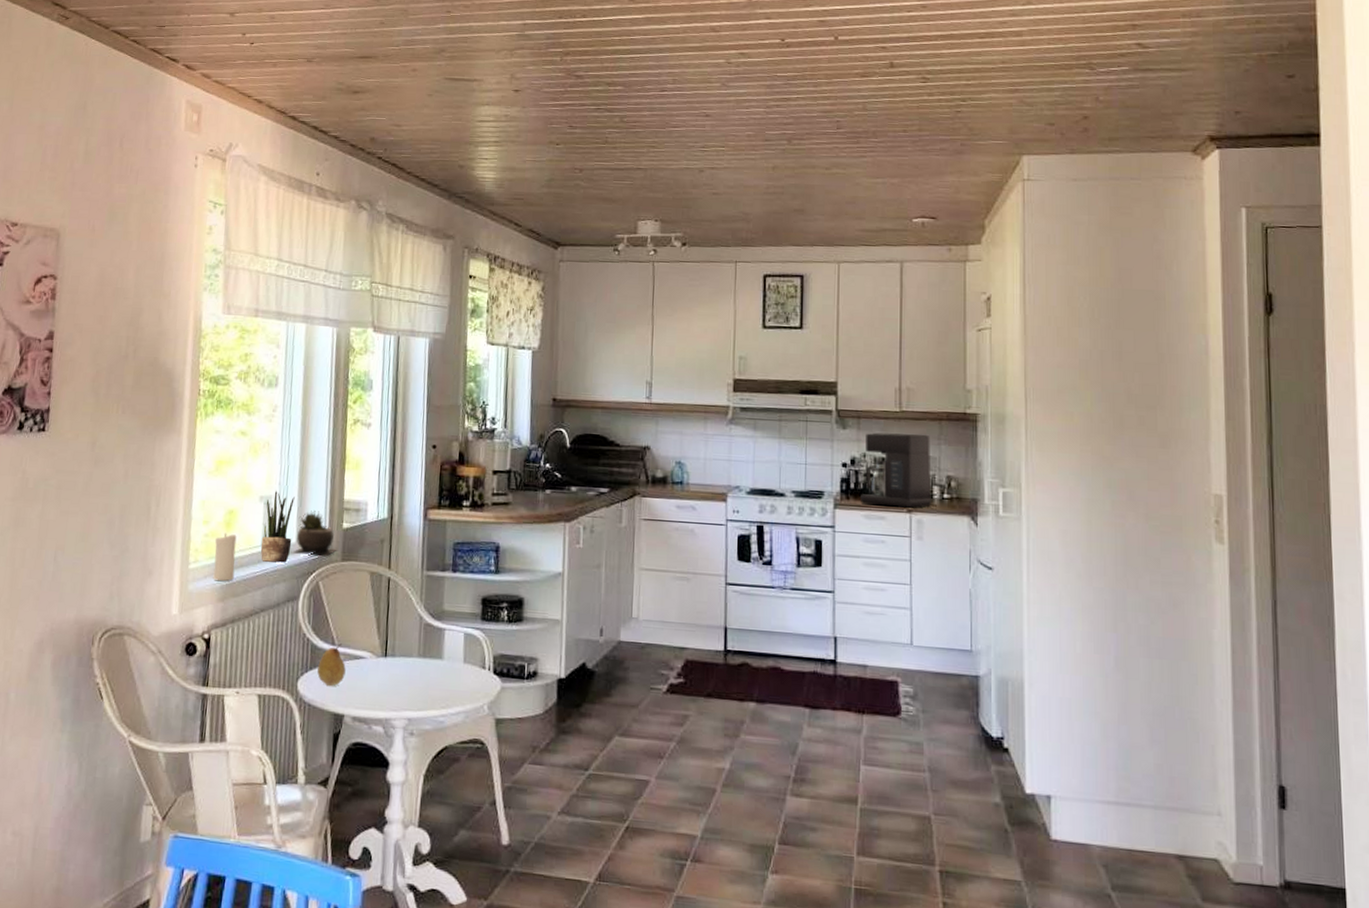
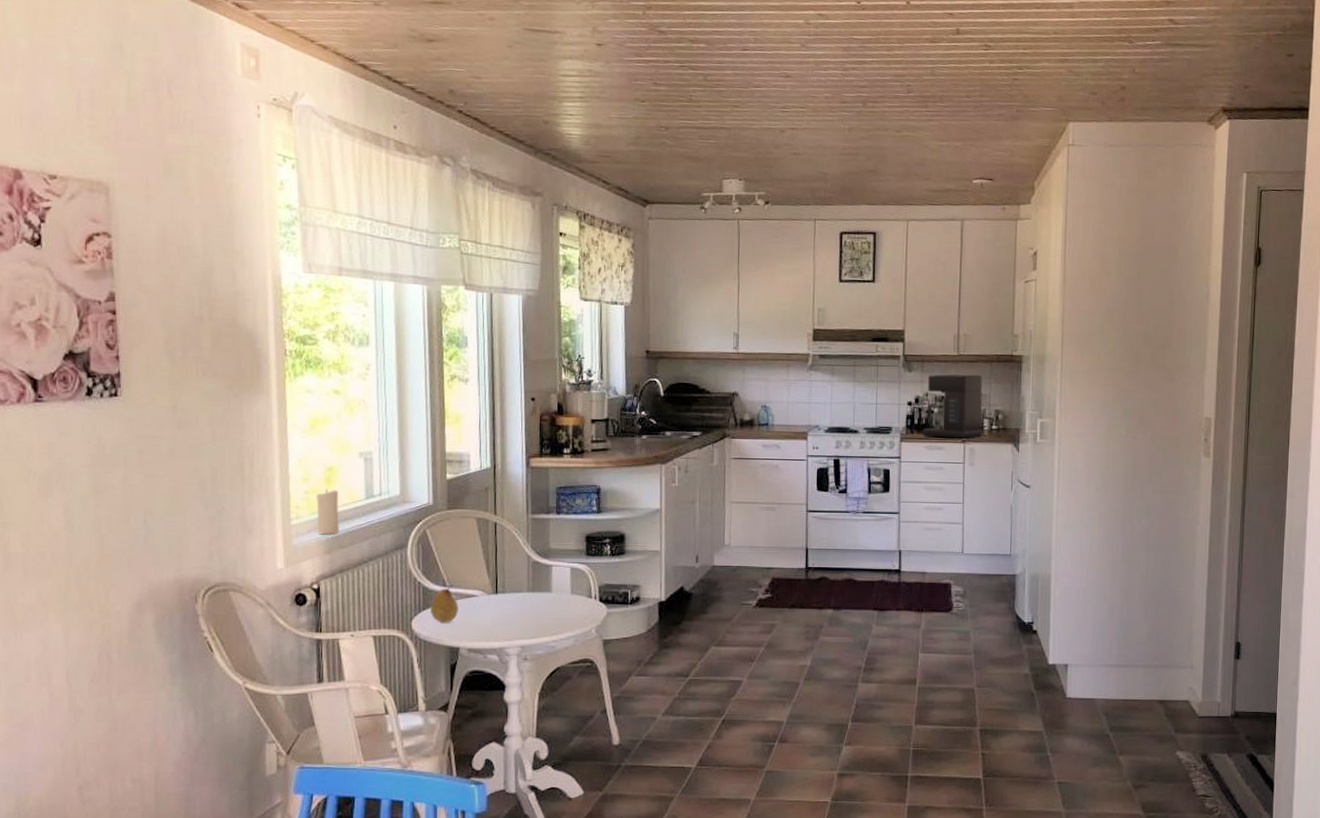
potted plant: present [260,490,295,563] -> none [364,446,396,514]
succulent plant: present [291,510,337,556] -> none [396,464,442,506]

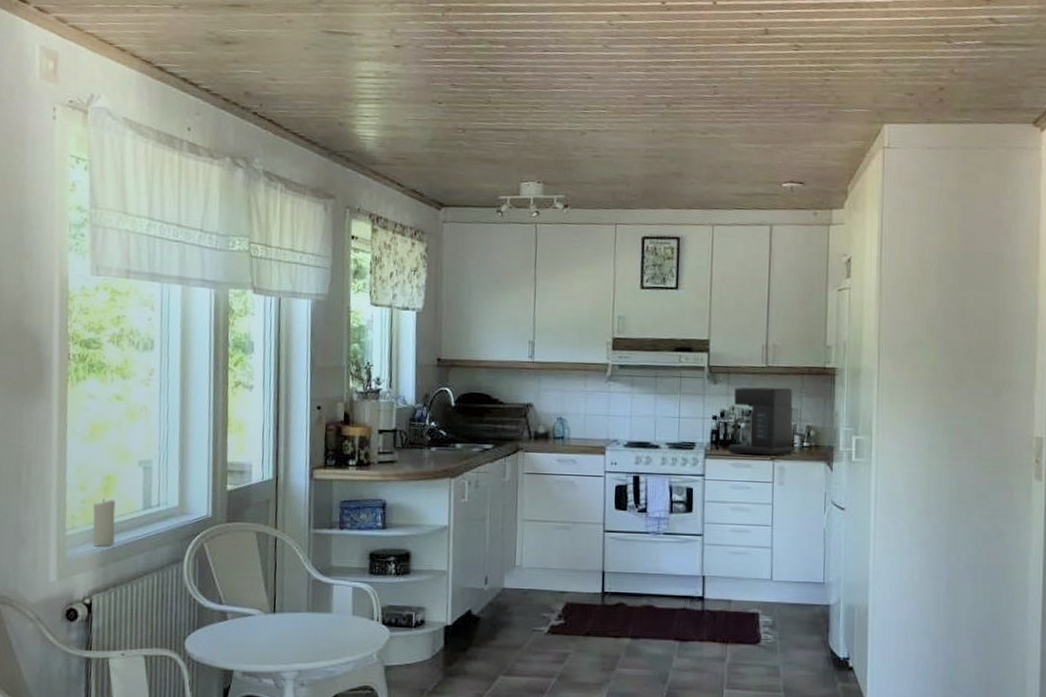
fruit: present [431,584,458,623] -> none [205,602,234,643]

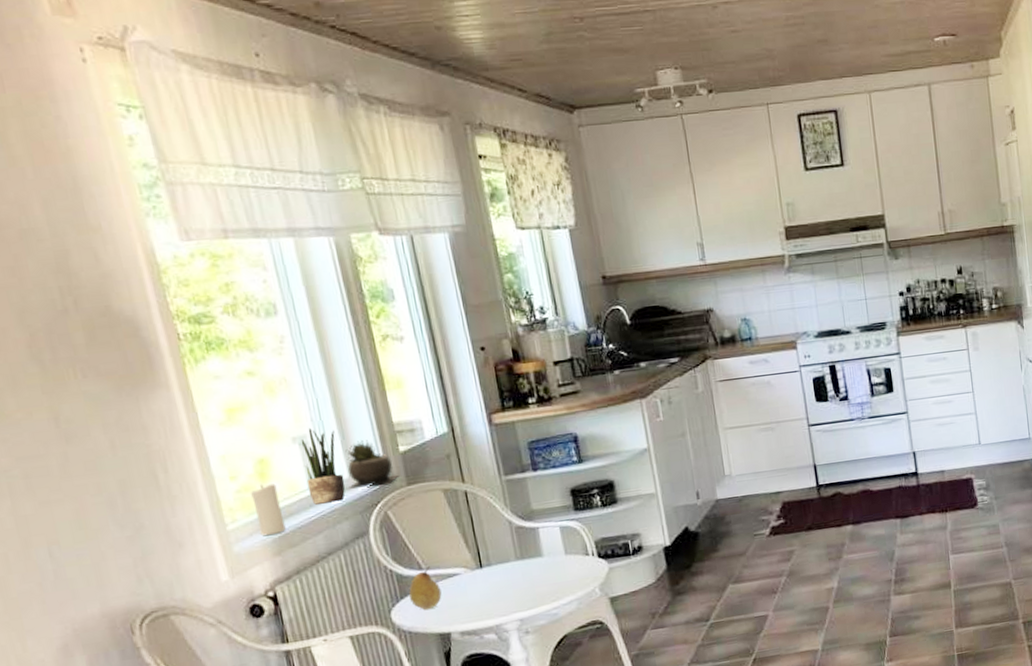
potted plant: none [141,454,176,526] -> present [300,427,346,505]
succulent plant: none [173,474,222,518] -> present [345,440,399,489]
fruit: none [205,602,234,643] -> present [409,566,442,610]
coffee maker: present [729,387,793,457] -> none [917,252,983,328]

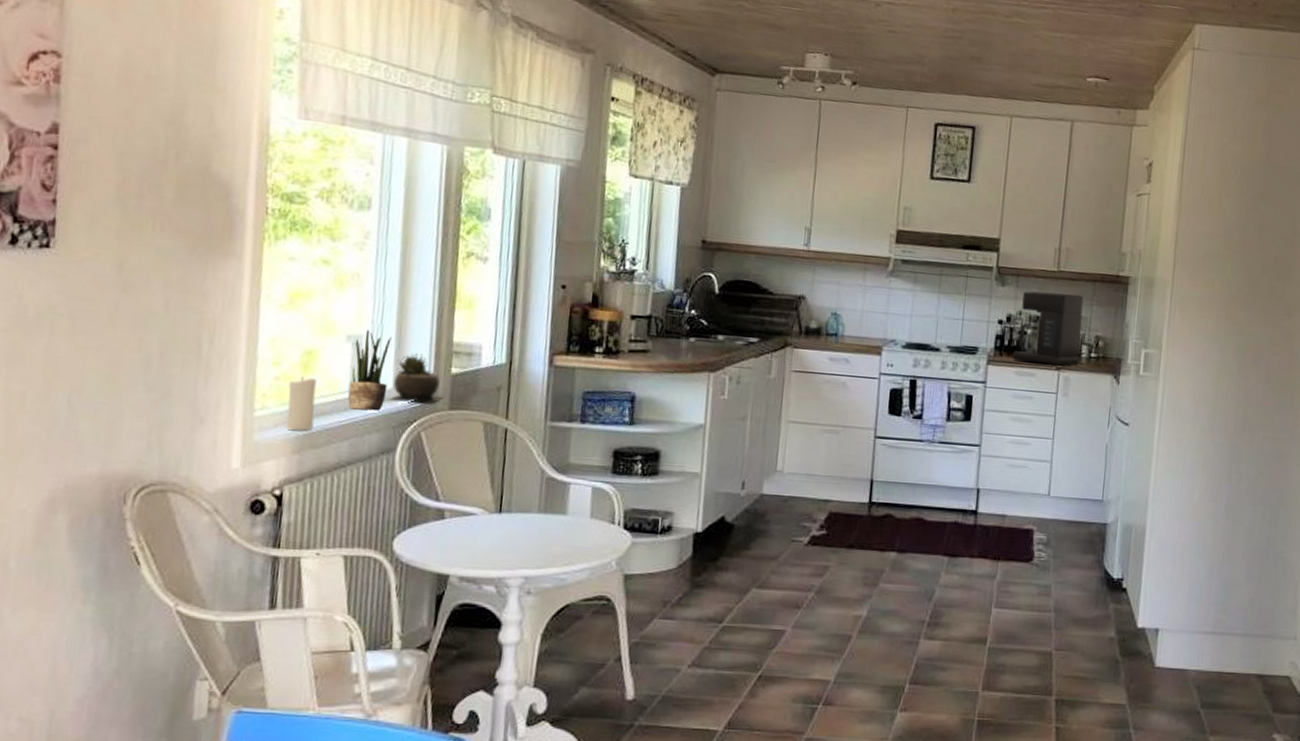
fruit: present [409,566,442,610] -> none [417,499,453,545]
coffee maker: none [917,252,983,328] -> present [1013,291,1084,367]

